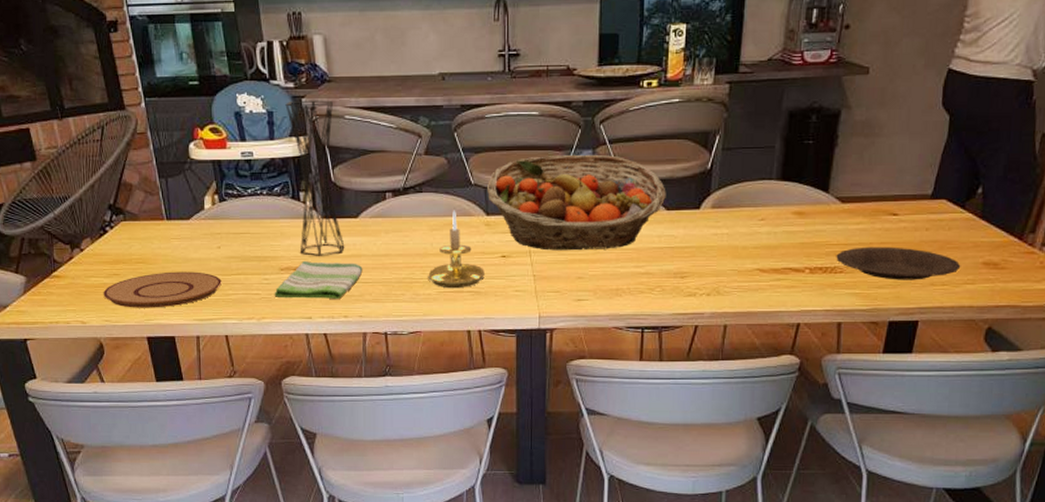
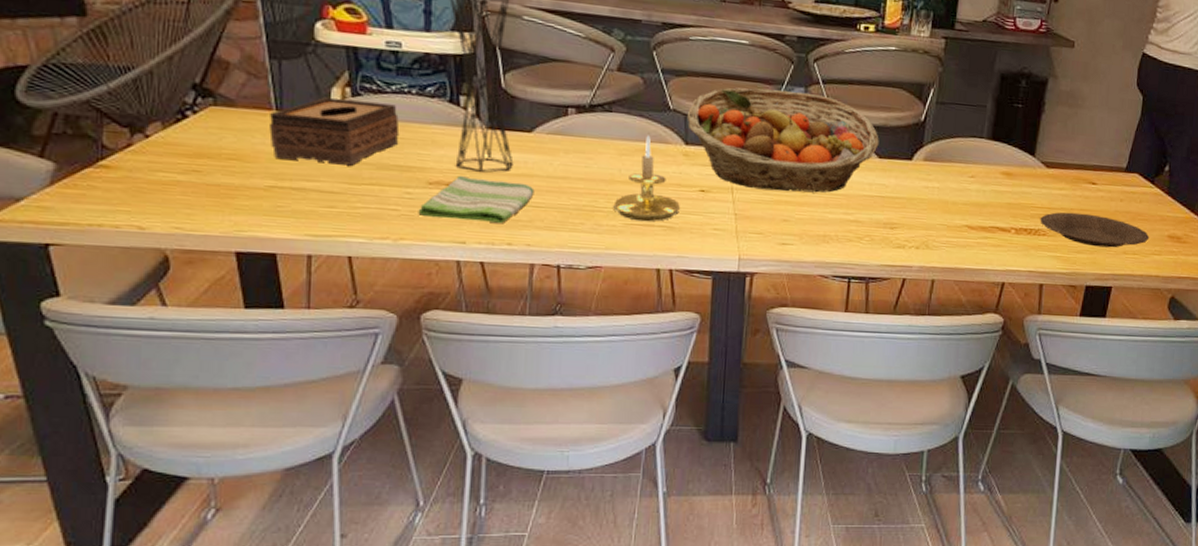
plate: present [103,271,222,308] -> none [174,174,348,218]
tissue box: none [163,204,256,260] -> present [269,97,400,166]

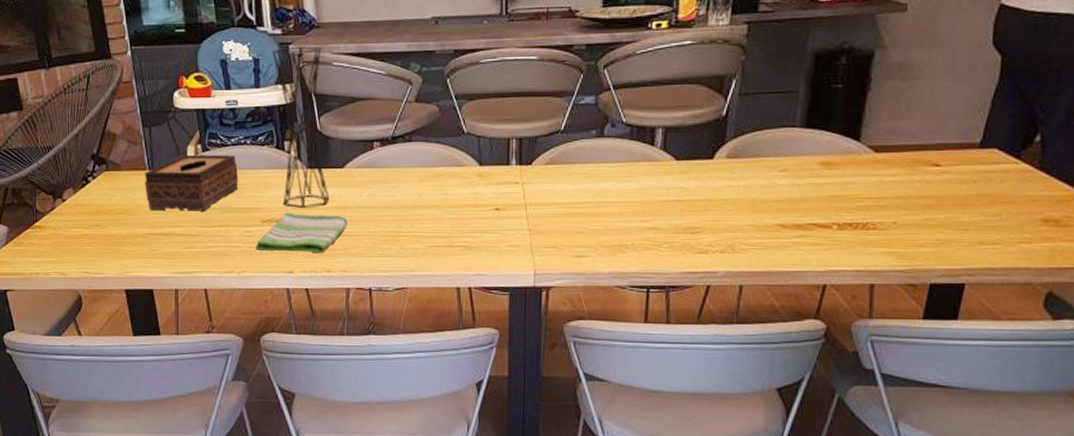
candle holder: present [612,135,681,222] -> none [415,160,478,243]
fruit basket: present [687,87,879,193] -> none [481,100,676,204]
plate: present [1040,212,1150,248] -> none [868,200,1015,238]

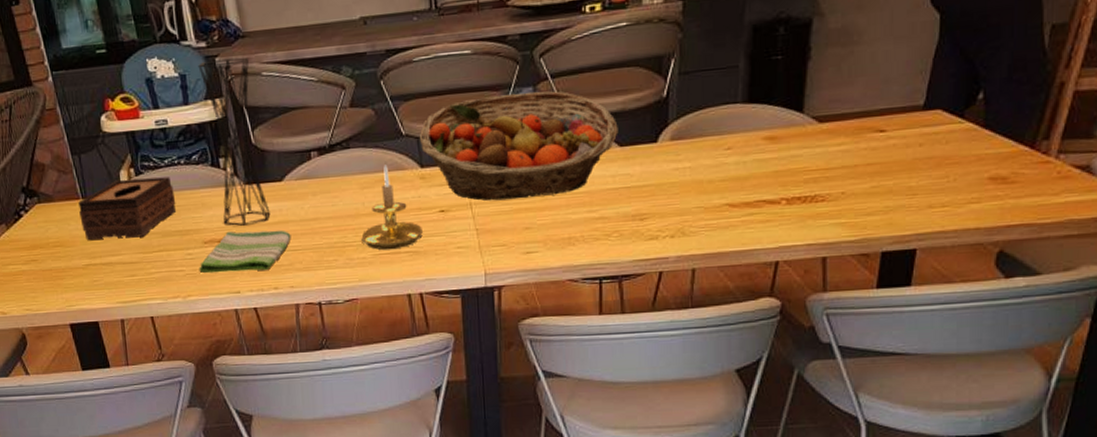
candle holder: none [415,160,478,243] -> present [360,164,424,250]
fruit basket: none [481,100,676,204] -> present [420,91,618,201]

